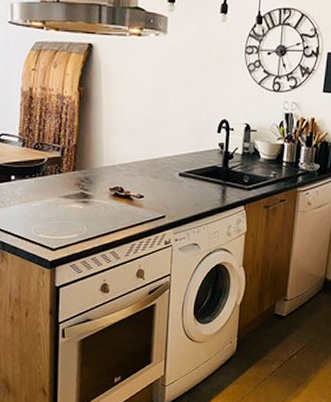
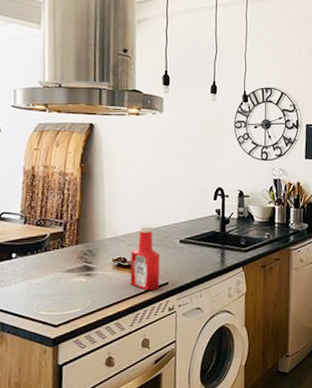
ketchup bottle: none [127,156,158,223] -> present [130,225,160,291]

